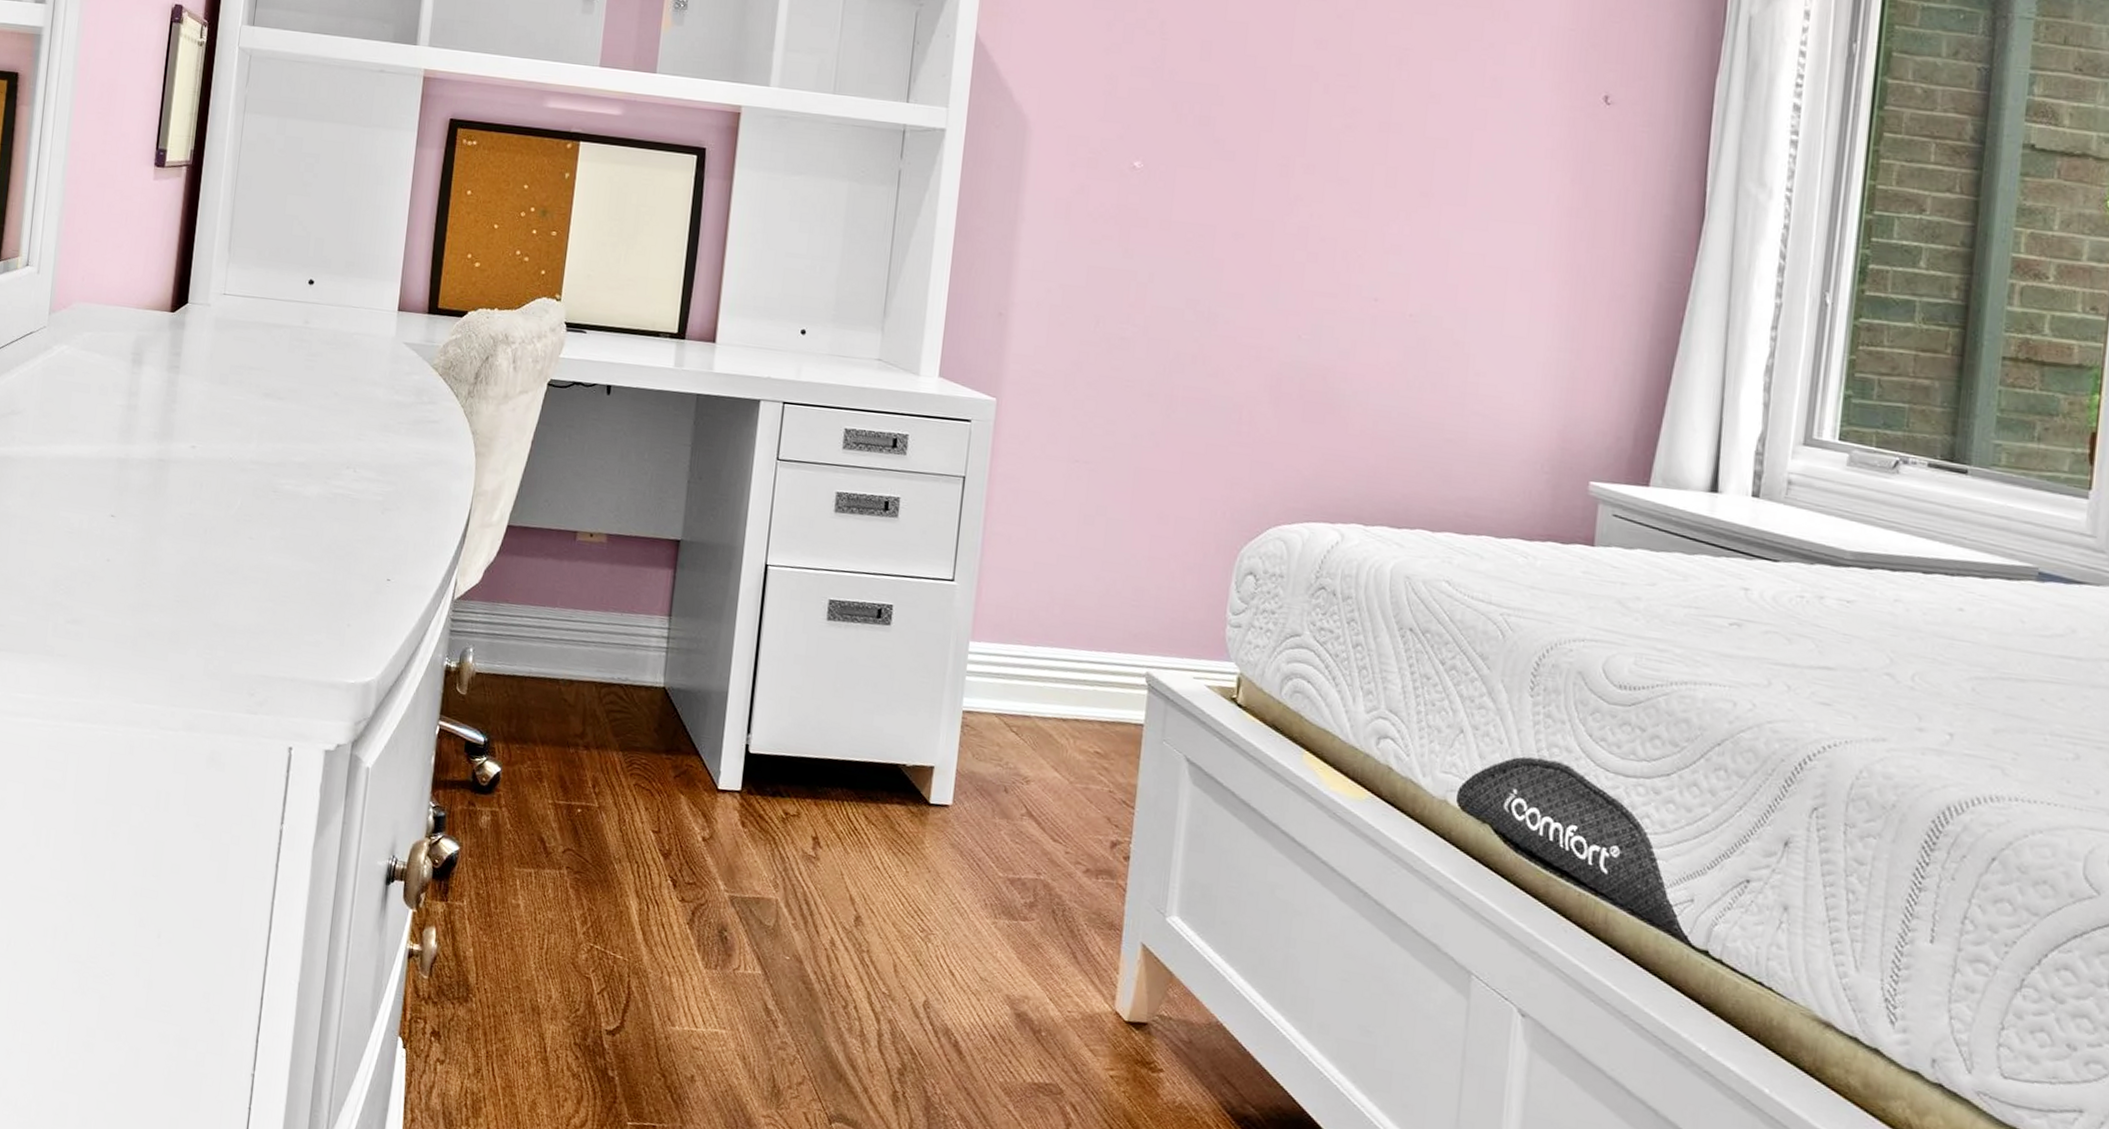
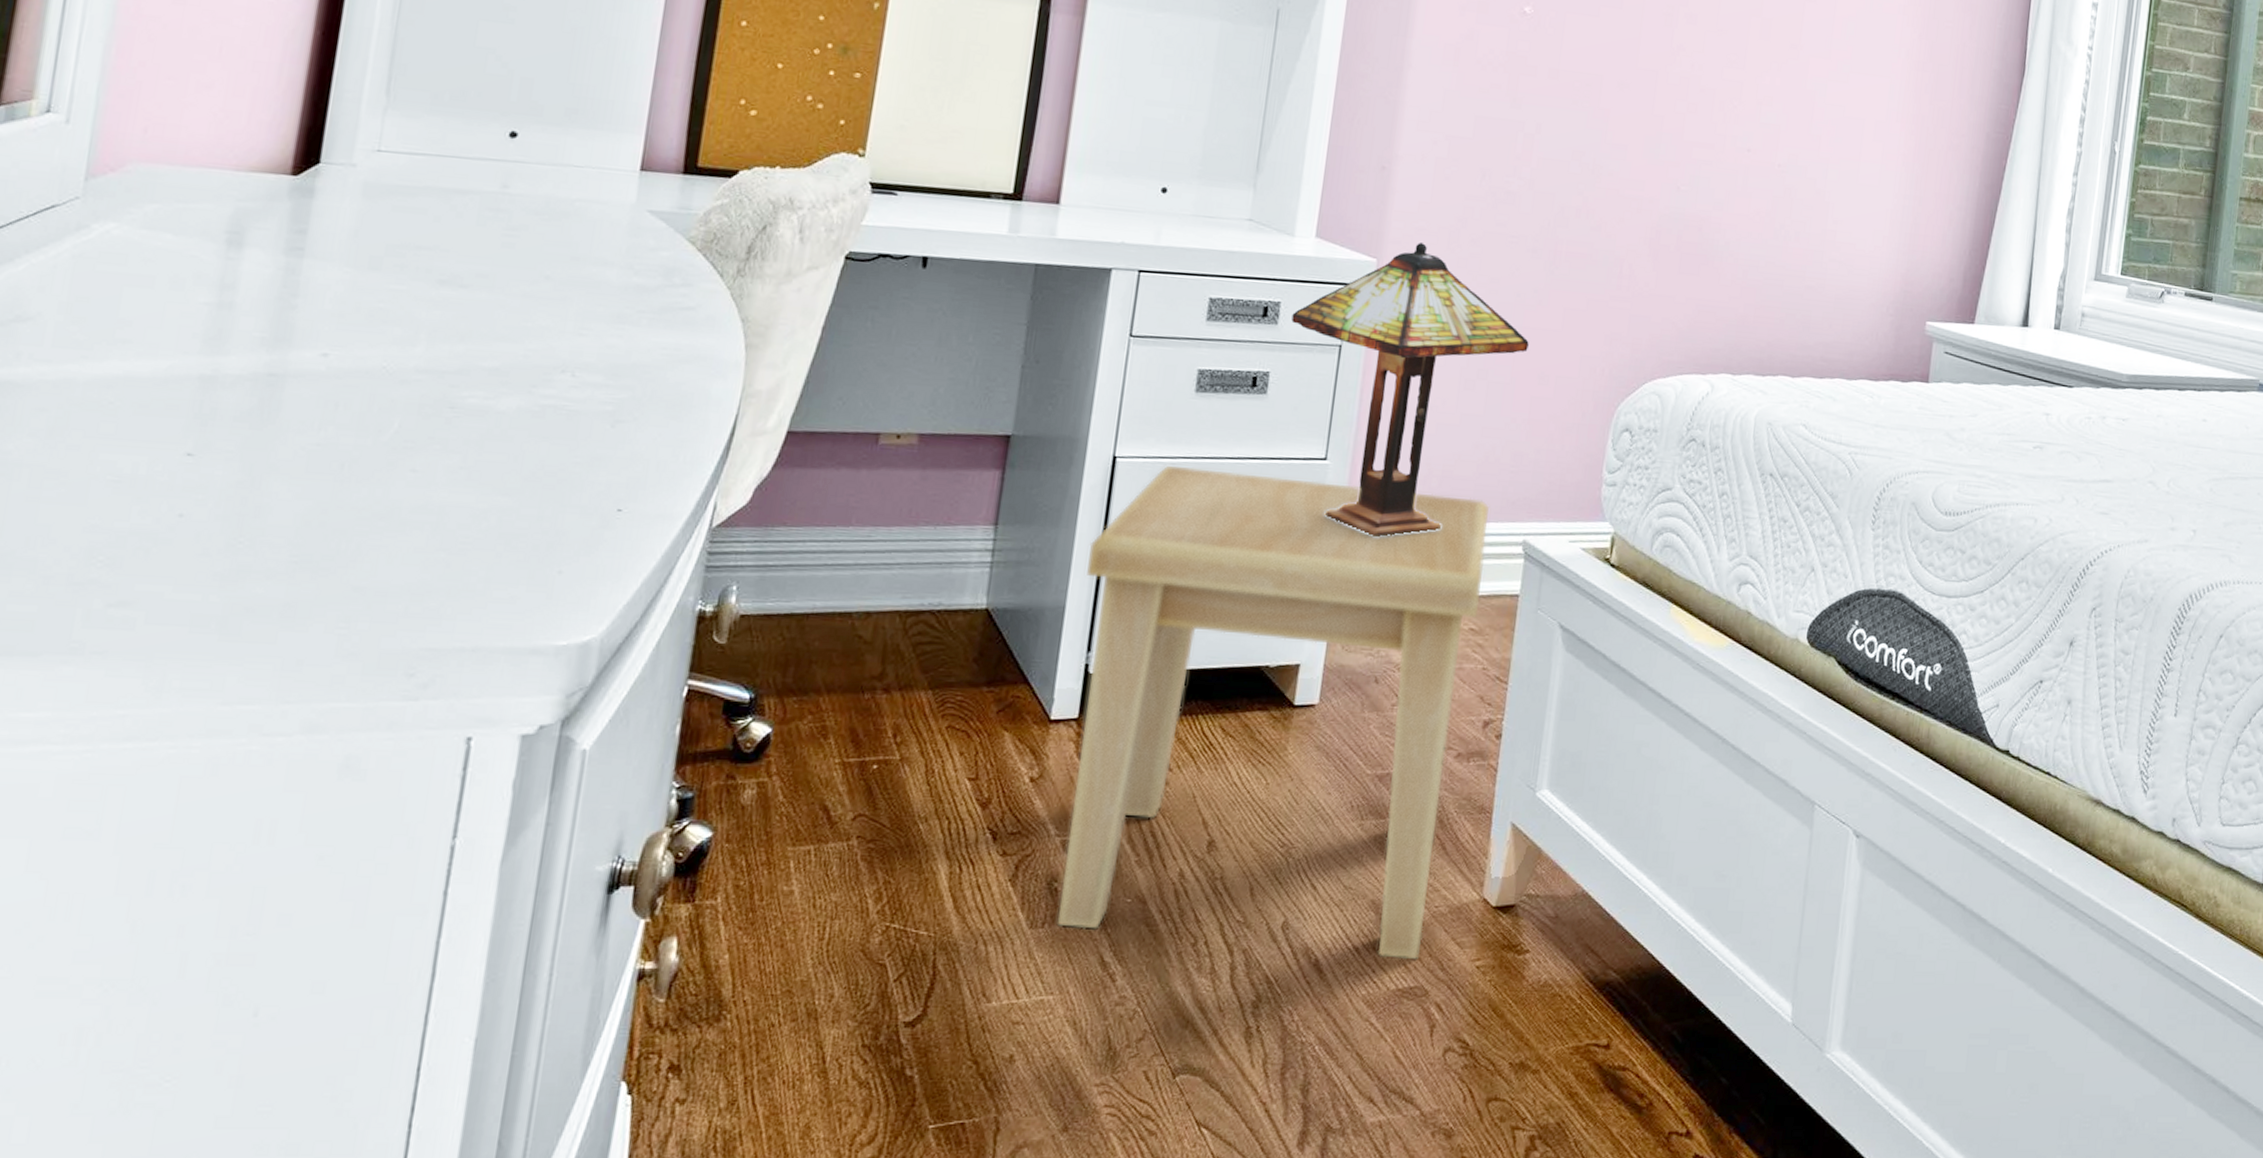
side table: none [727,575,1112,1059] -> present [1056,465,1490,960]
table lamp: none [919,384,1147,657] -> present [1291,243,1529,537]

